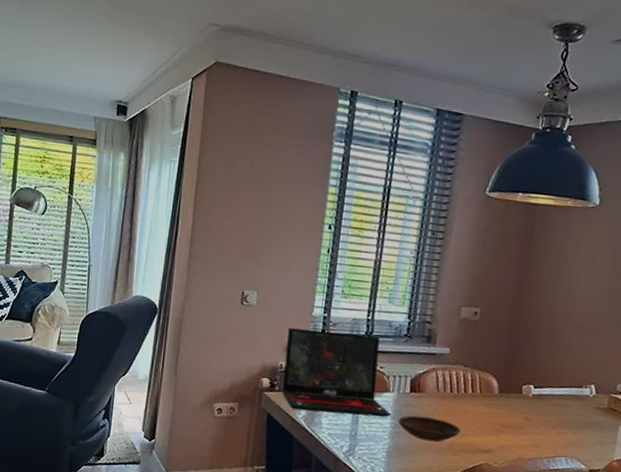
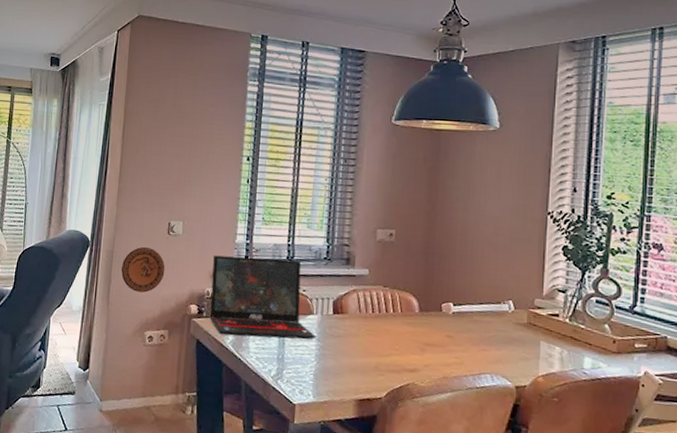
decorative plate: none [190,316,237,364] -> present [121,247,165,293]
bowl: present [398,415,461,442] -> none [323,337,385,363]

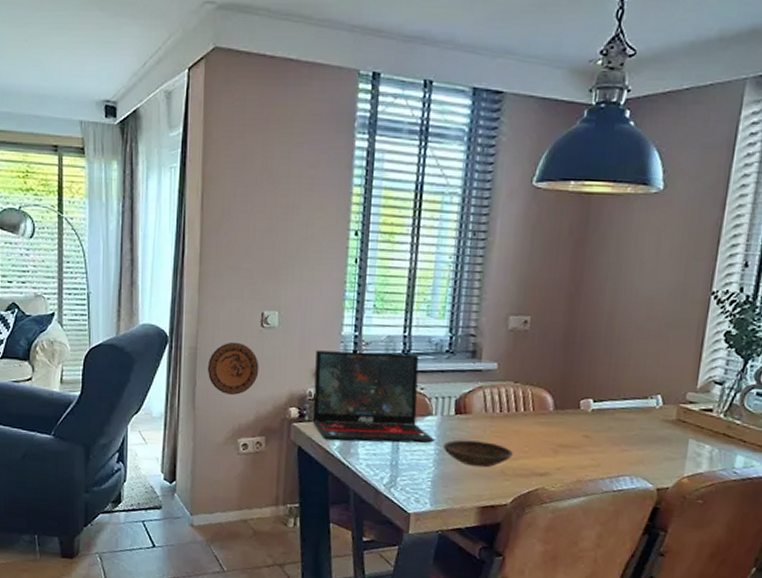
bowl: none [323,337,385,363] -> present [442,439,513,468]

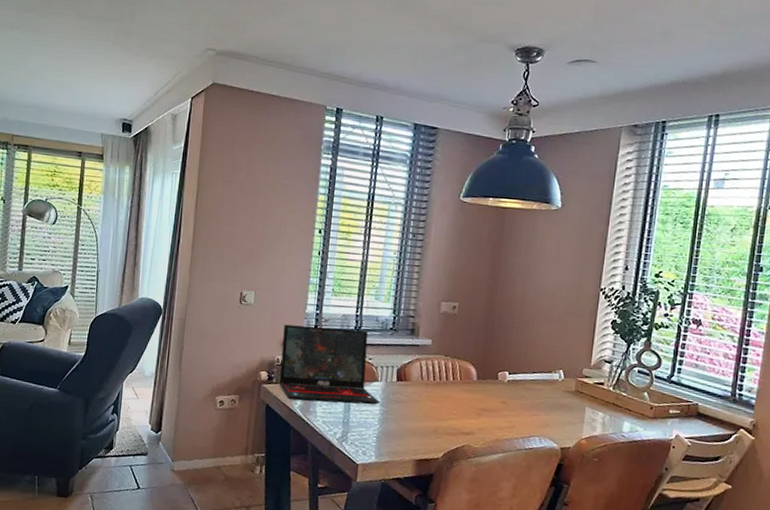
decorative plate: present [207,343,259,395] -> none [193,316,237,360]
bowl: present [442,439,513,468] -> none [386,402,444,427]

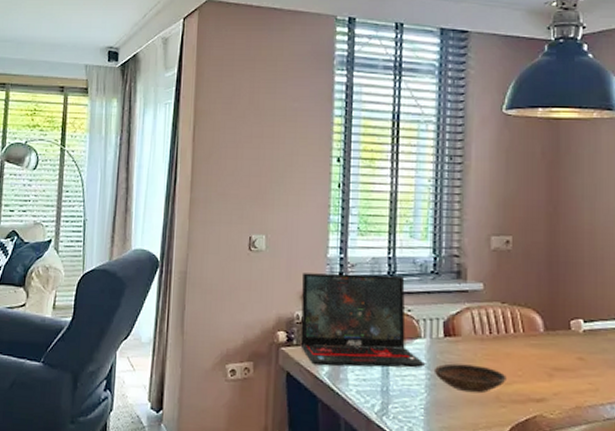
bowl: none [386,402,444,427] -> present [433,363,506,393]

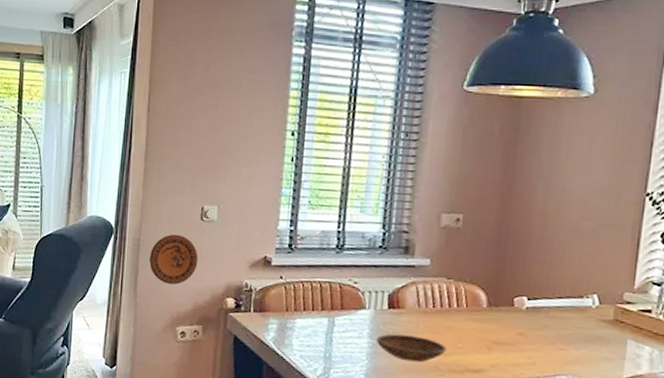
decorative plate: none [196,266,247,319] -> present [149,235,198,285]
laptop: present [300,273,424,368] -> none [248,243,367,337]

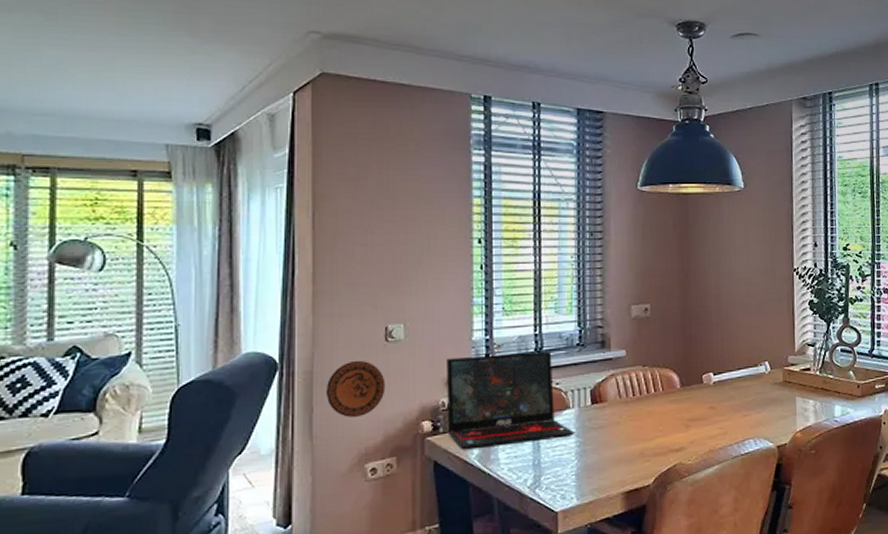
laptop: none [248,243,367,337] -> present [447,352,574,450]
bowl: present [376,333,447,363] -> none [583,426,649,453]

